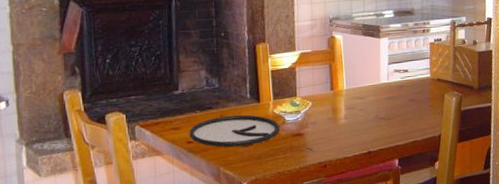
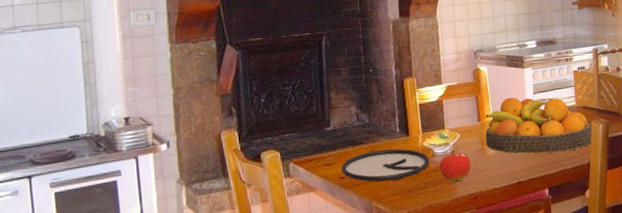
fruit: none [290,118,322,149] -> present [439,150,471,182]
fruit bowl: none [337,67,445,124] -> present [484,97,593,154]

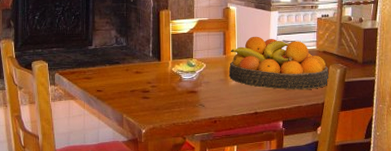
plate: present [341,149,430,182] -> none [99,70,177,98]
fruit: present [439,150,471,182] -> none [185,78,214,105]

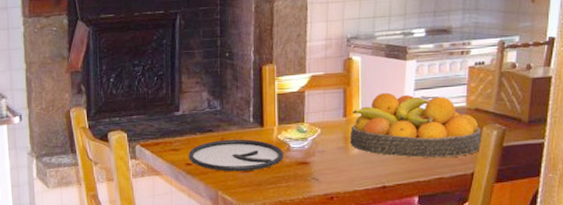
plate: none [99,70,177,98] -> present [188,139,284,172]

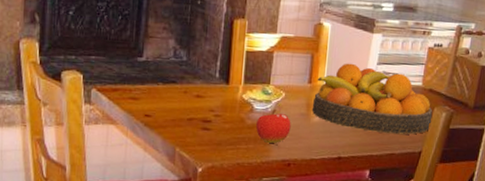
plate: present [188,139,284,172] -> none [148,93,247,130]
fruit: none [295,146,330,179] -> present [256,109,291,143]

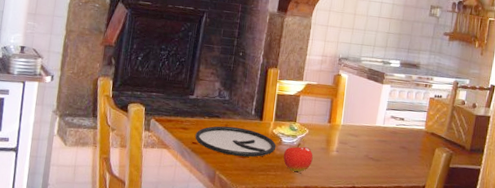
plate: none [148,93,247,130] -> present [195,126,276,157]
fruit bowl: present [313,63,433,135] -> none [331,107,435,171]

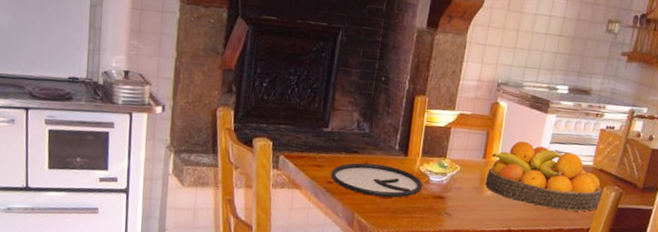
fruit: present [283,143,313,172] -> none [431,182,465,214]
fruit bowl: none [331,107,435,171] -> present [486,141,603,212]

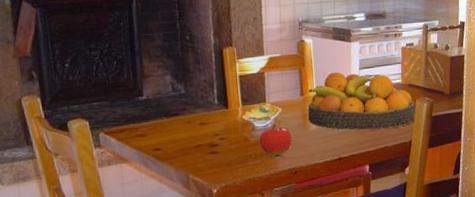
plate: present [330,162,423,198] -> none [156,121,250,154]
fruit: none [431,182,465,214] -> present [260,124,292,156]

